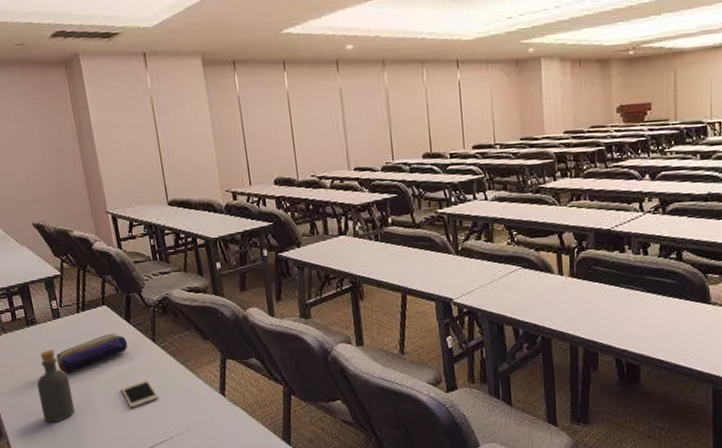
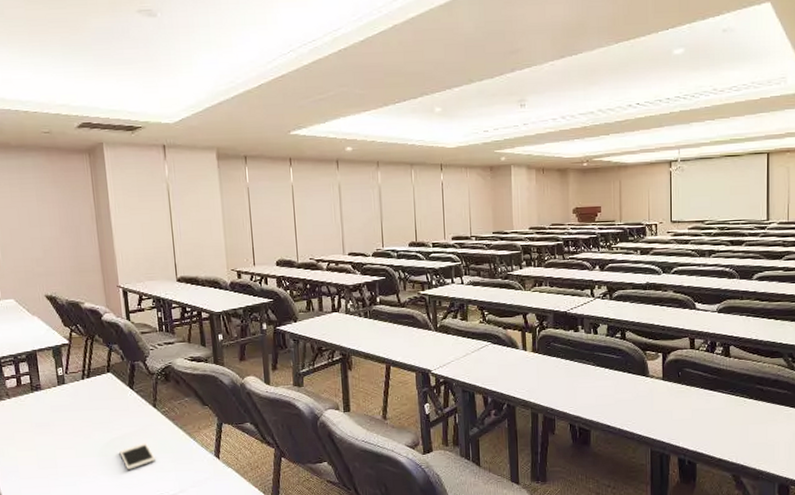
bottle: present [37,350,75,423] -> none [36,415,73,485]
pencil case: present [56,333,128,373] -> none [58,399,129,437]

